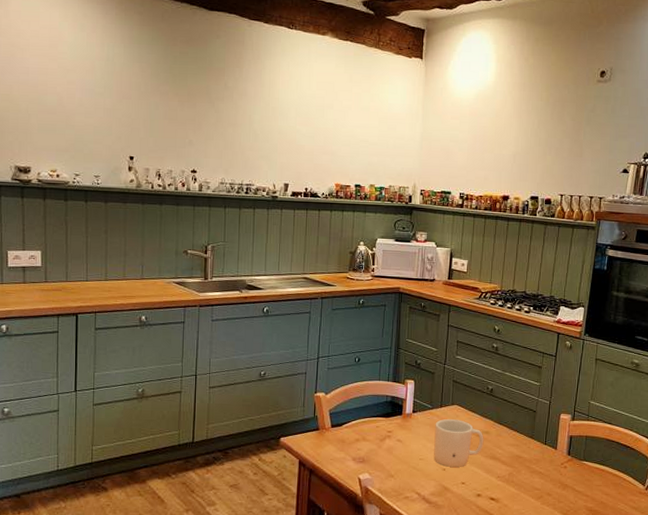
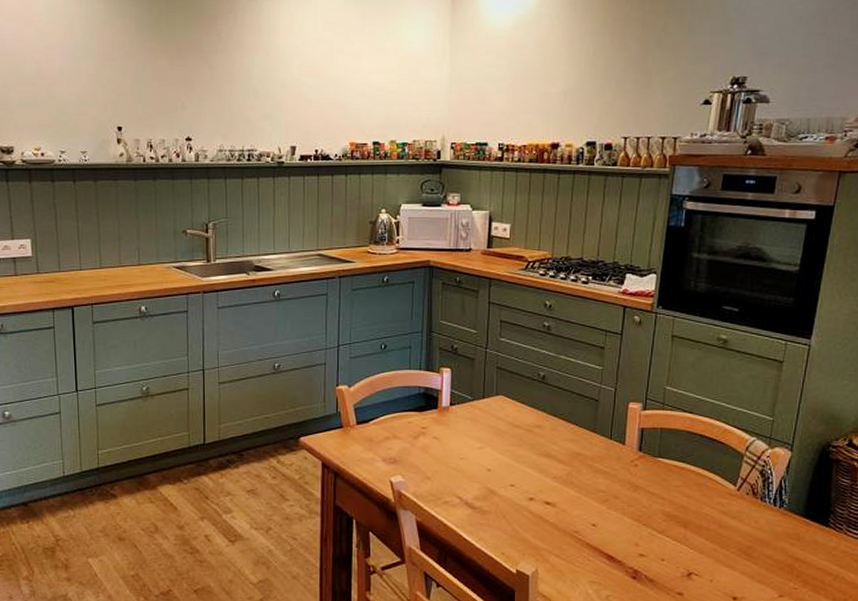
mug: present [434,418,484,467] -> none [476,411,536,467]

